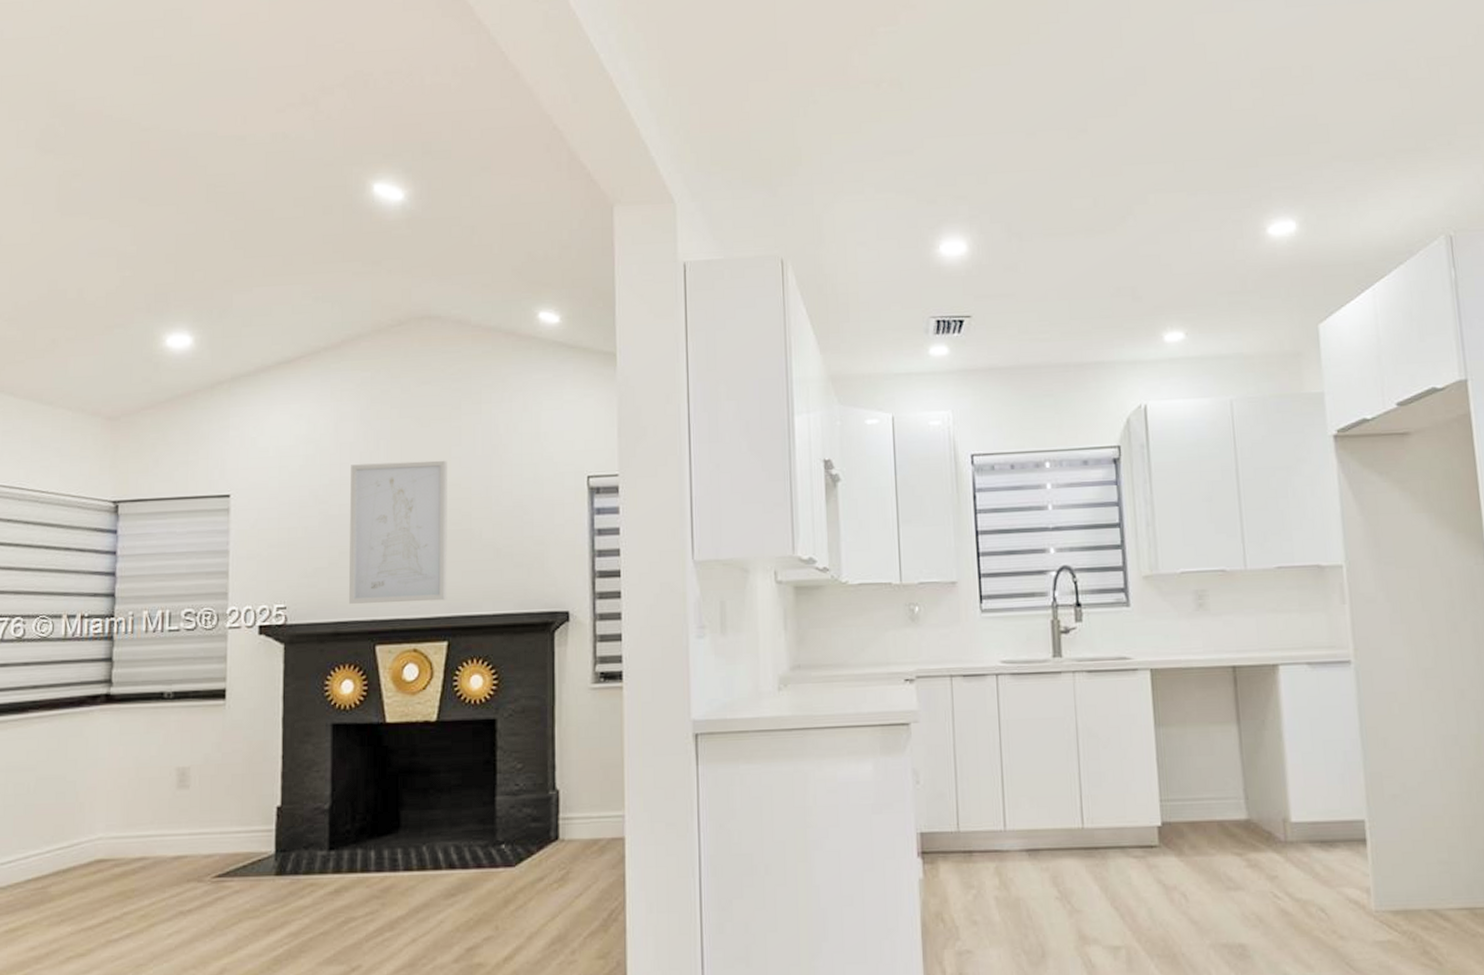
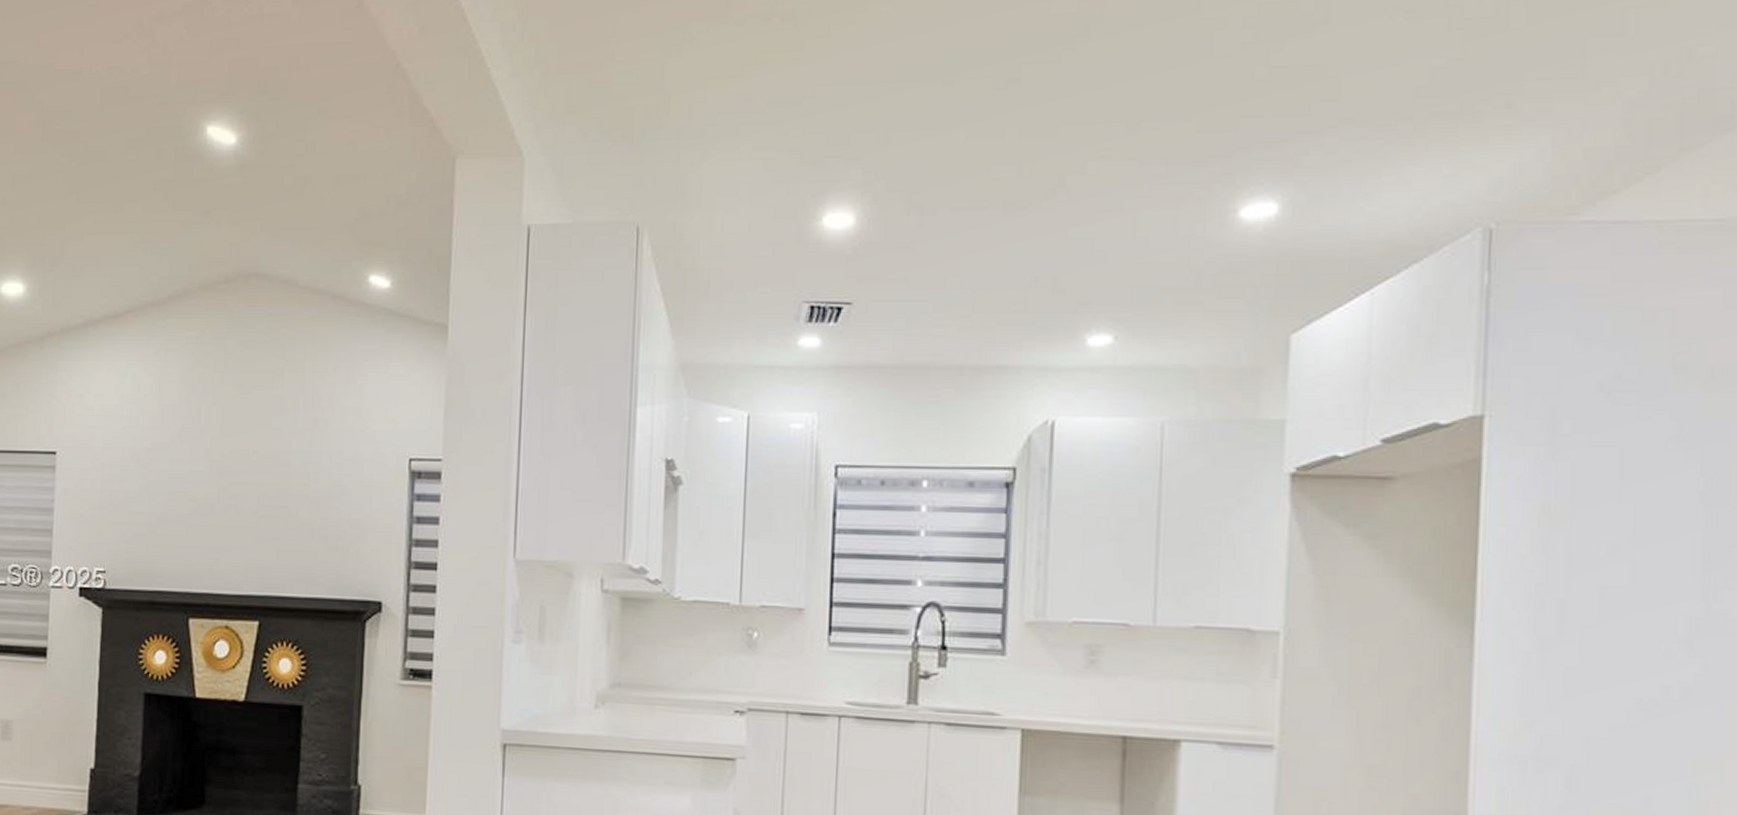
wall art: present [348,460,447,604] -> none [164,429,268,579]

